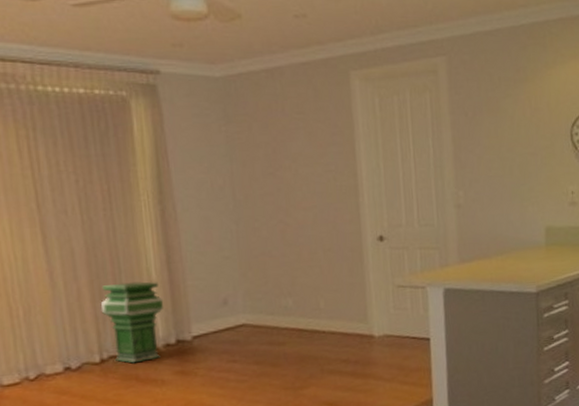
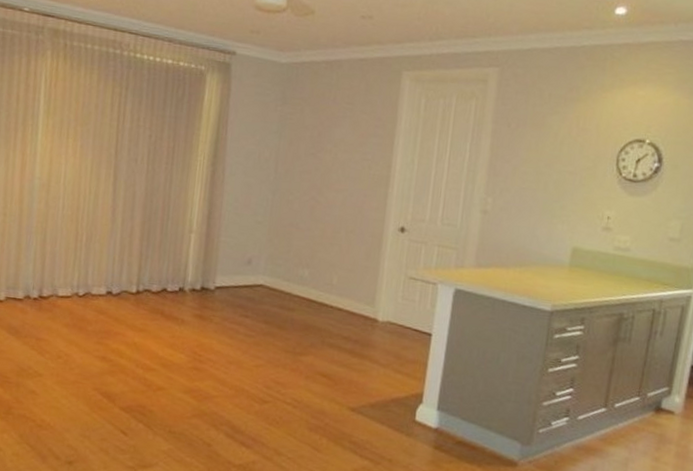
pedestal: present [101,281,164,363] -> none [146,228,198,301]

